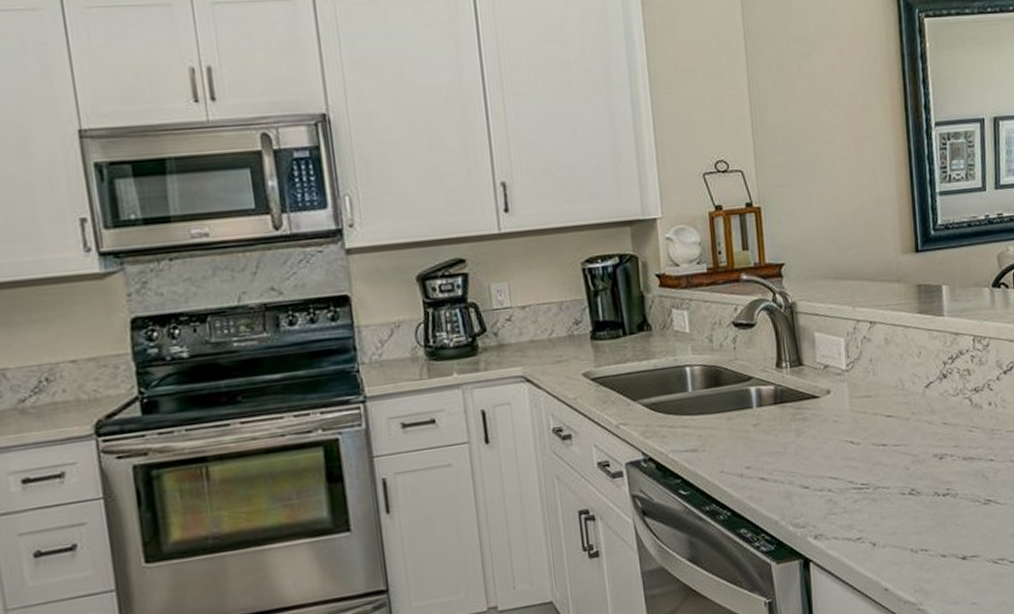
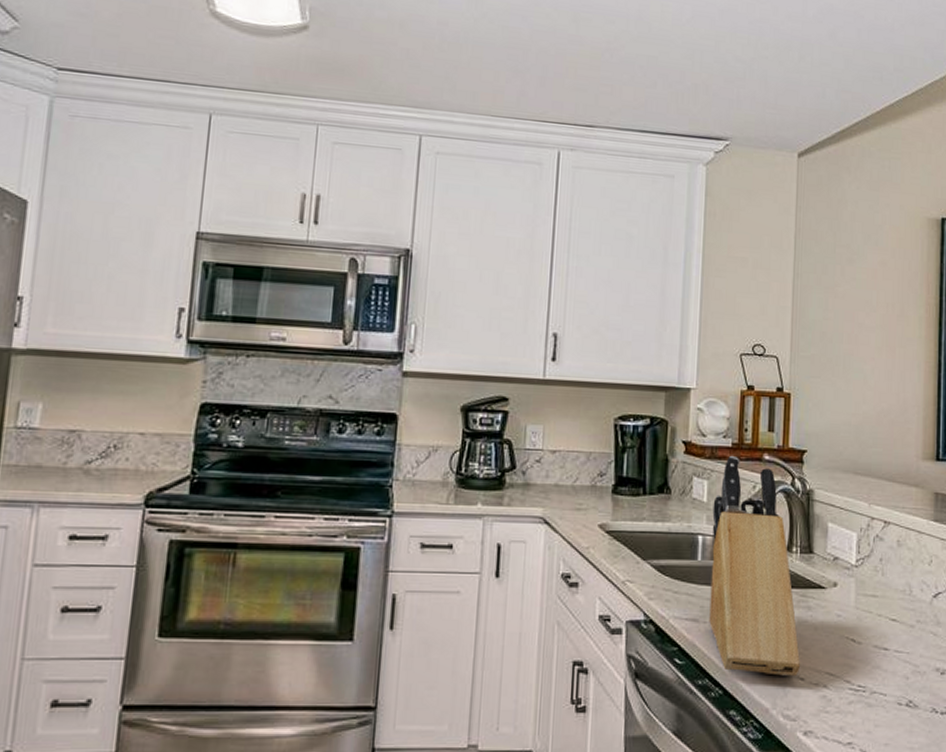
knife block: none [696,280,804,493] -> present [709,455,801,676]

